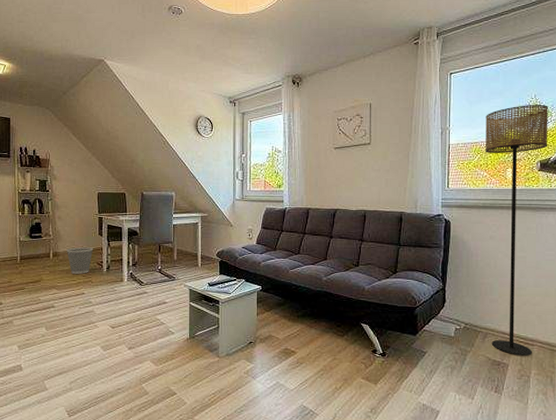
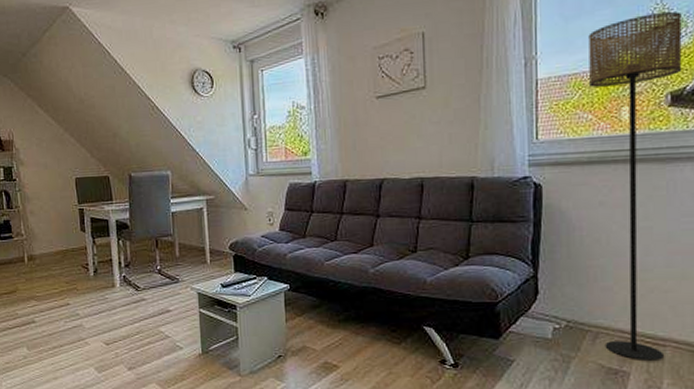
wastebasket: present [66,247,94,274] -> none [43,246,76,281]

